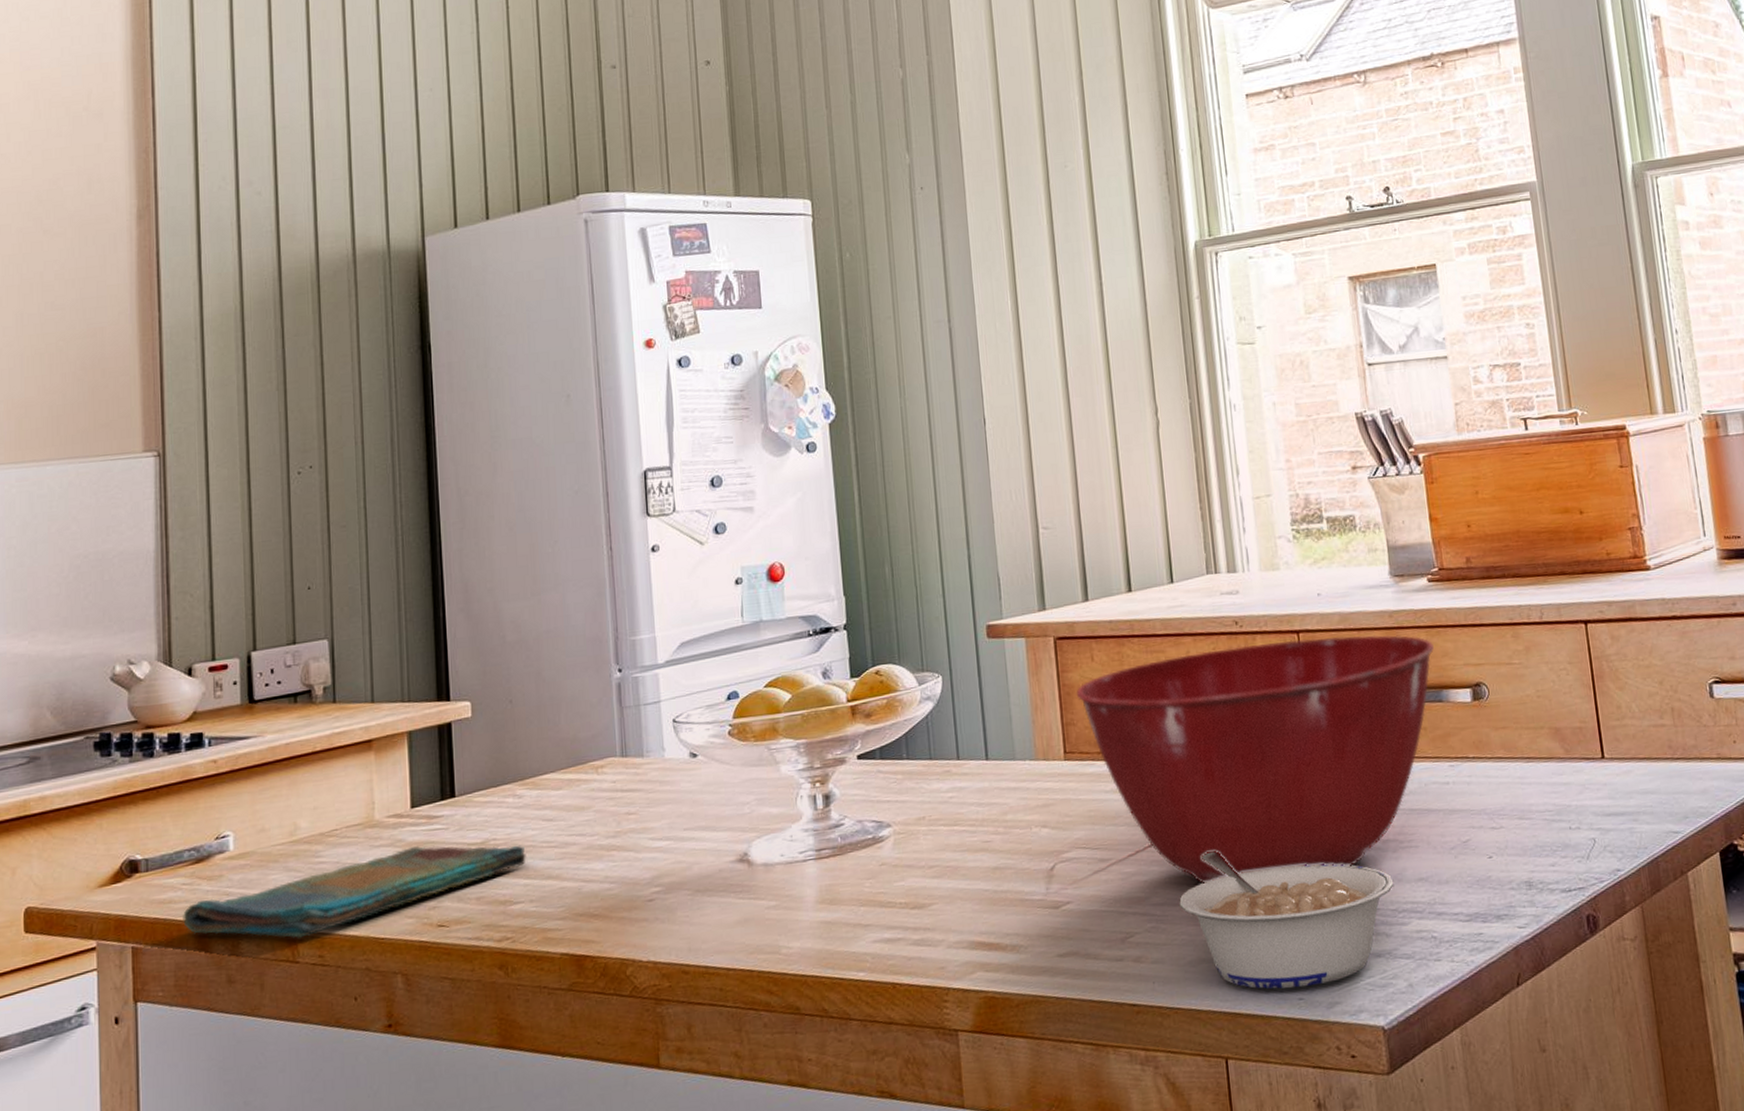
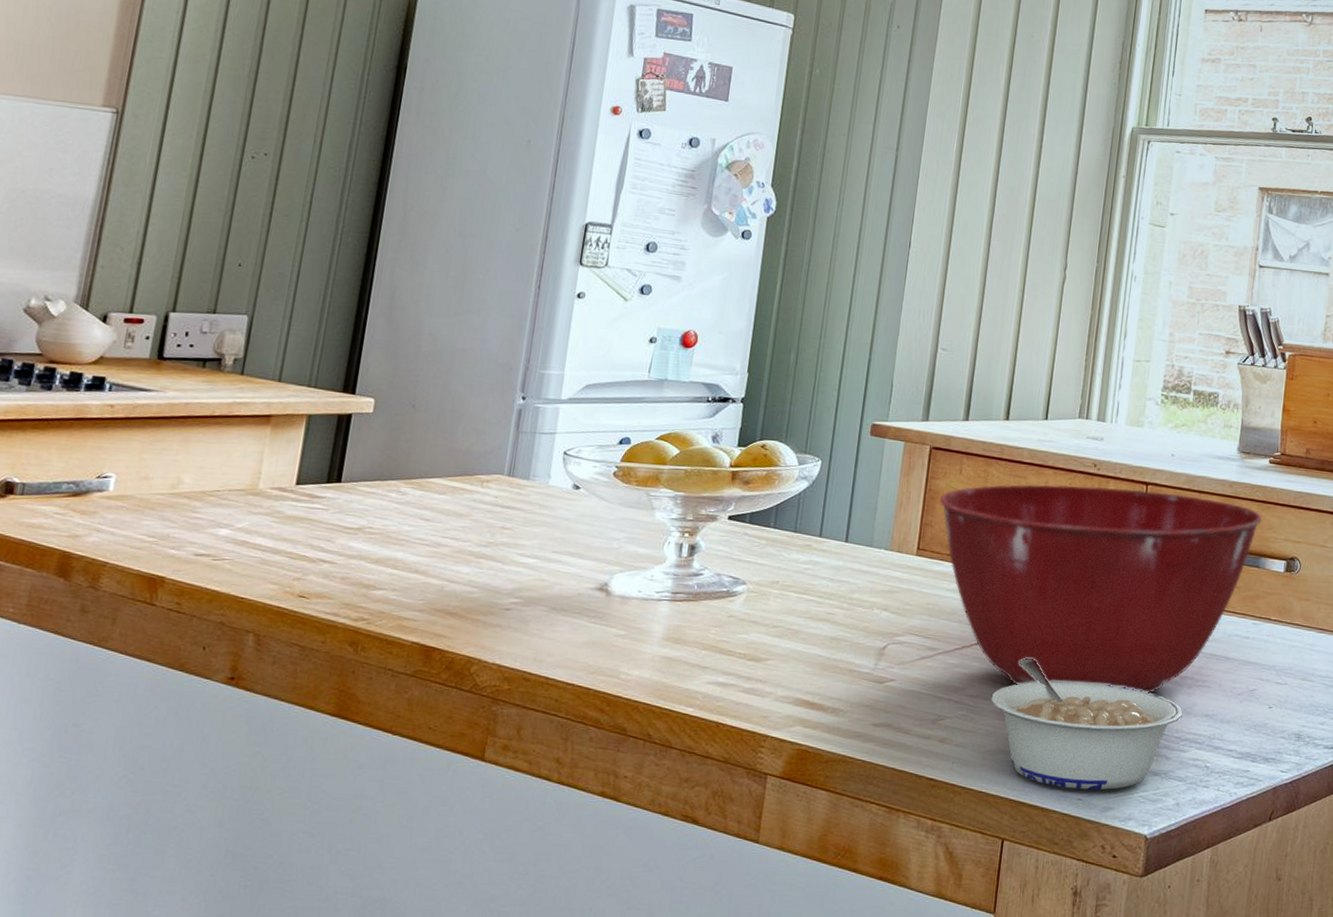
dish towel: present [183,845,526,939] -> none [48,519,398,583]

